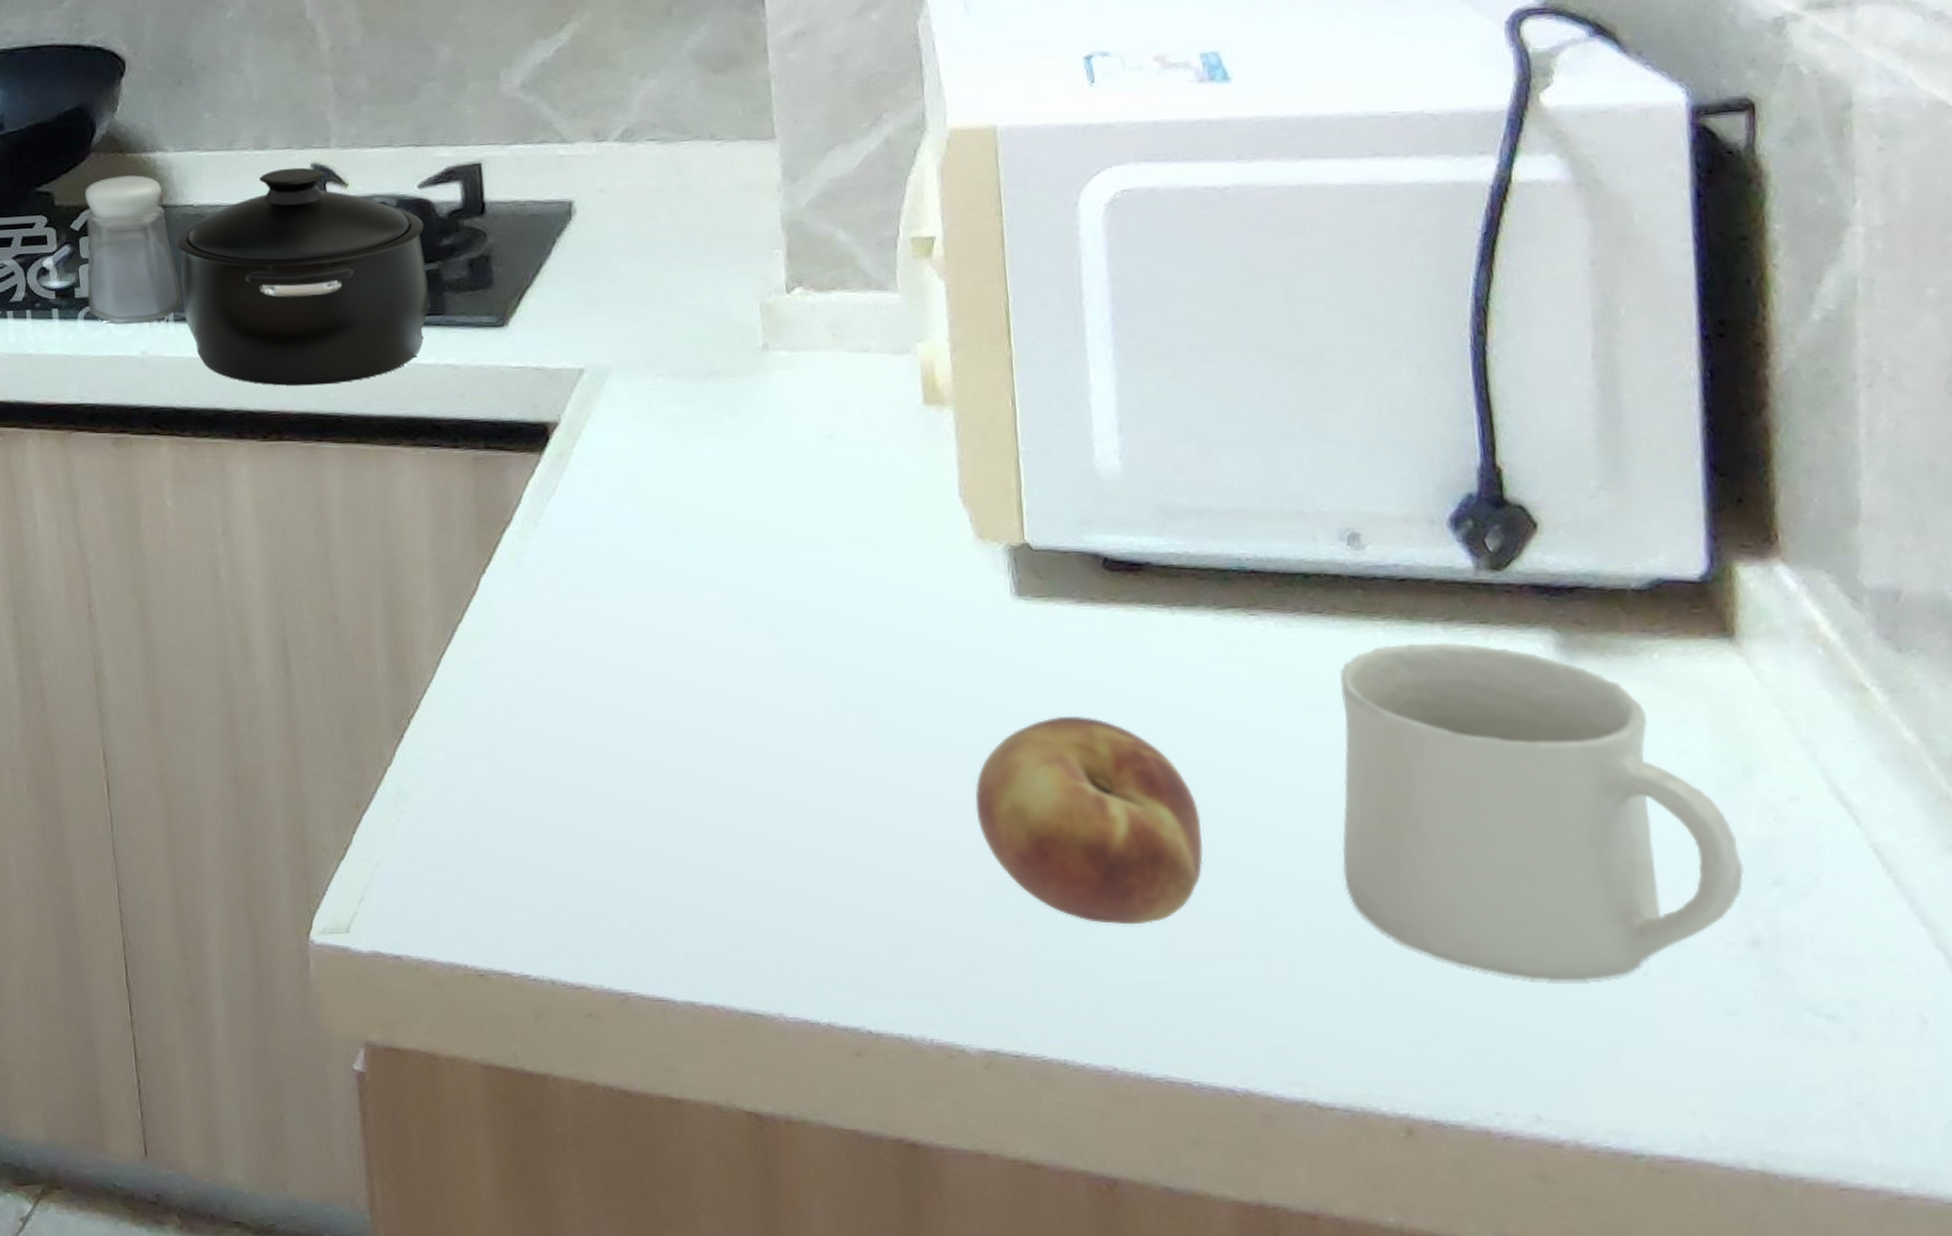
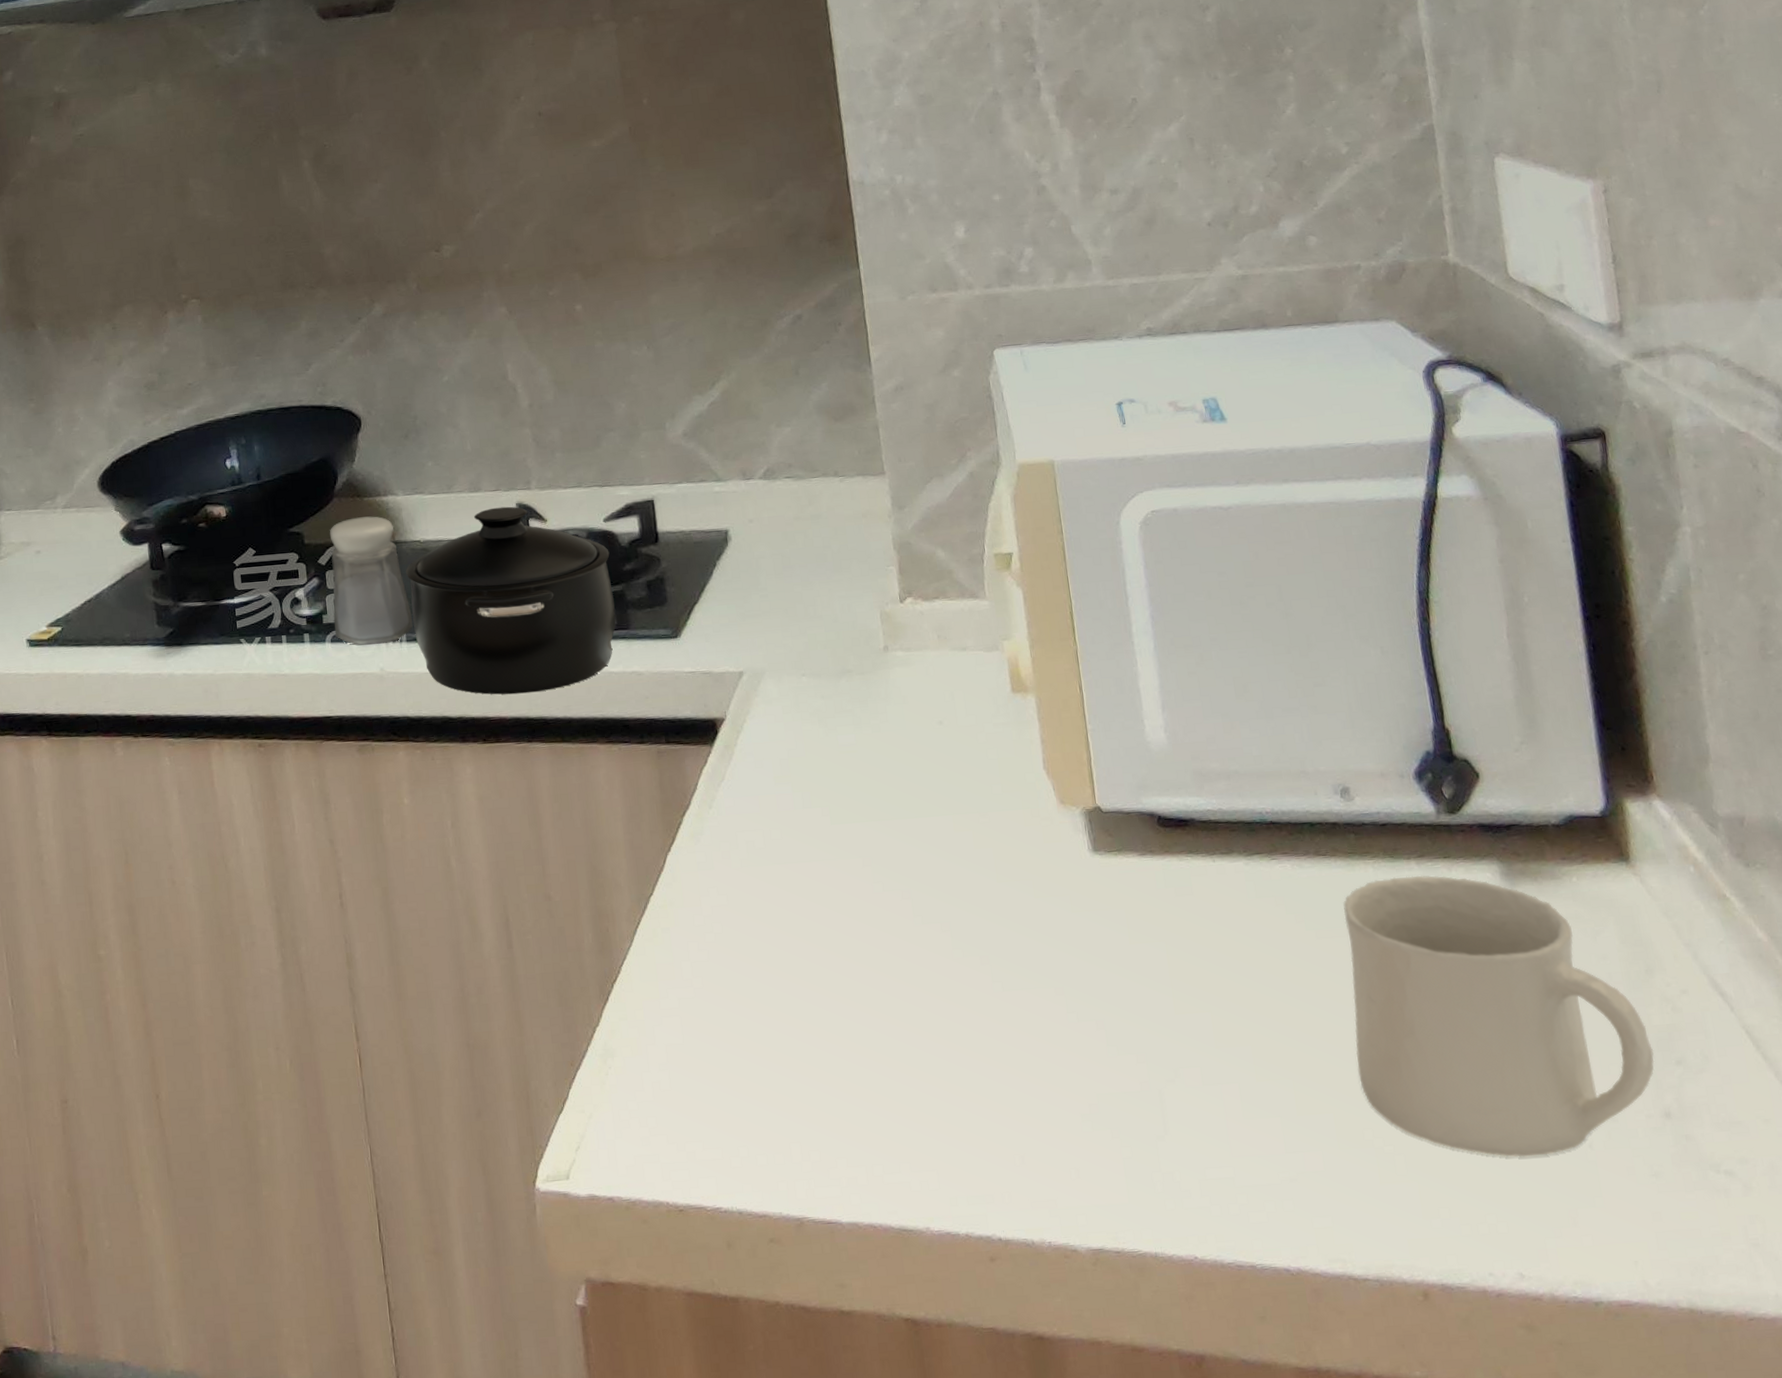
fruit: present [975,716,1204,925] -> none [1071,952,1252,1130]

